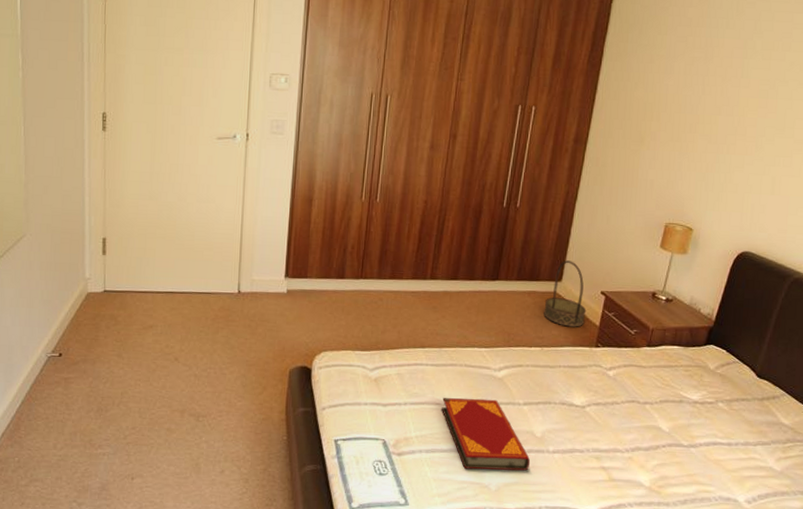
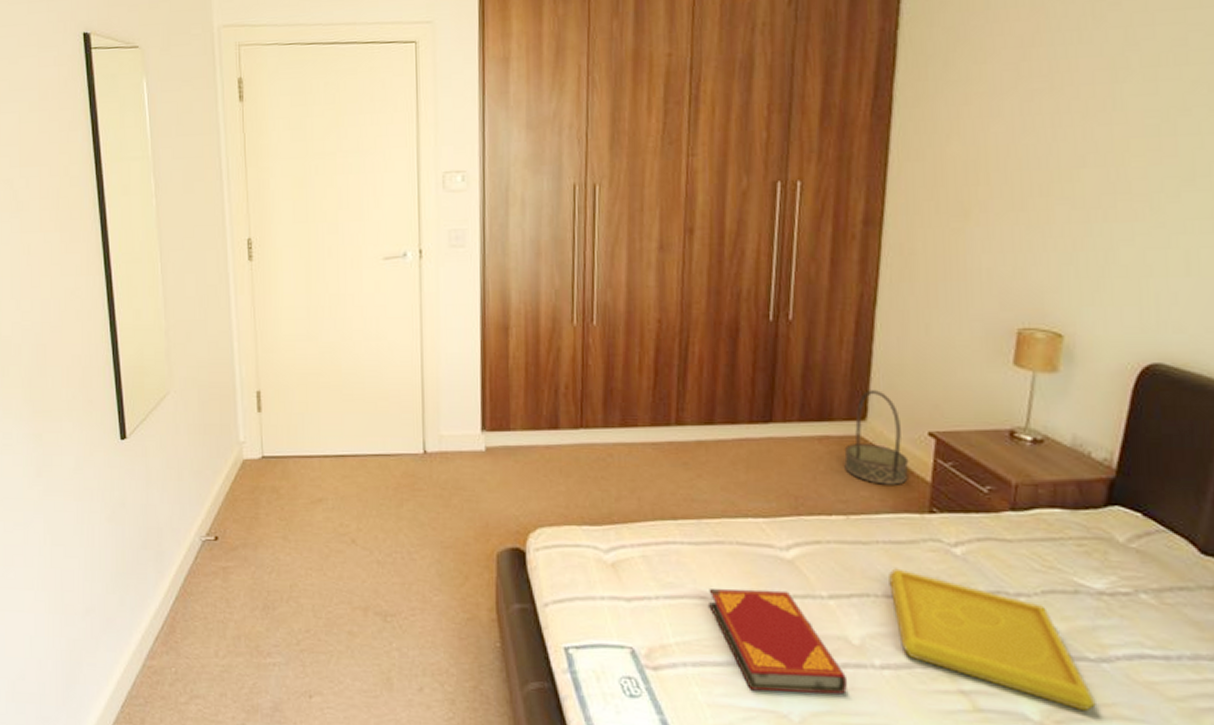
serving tray: none [564,384,684,480] -> present [889,568,1096,712]

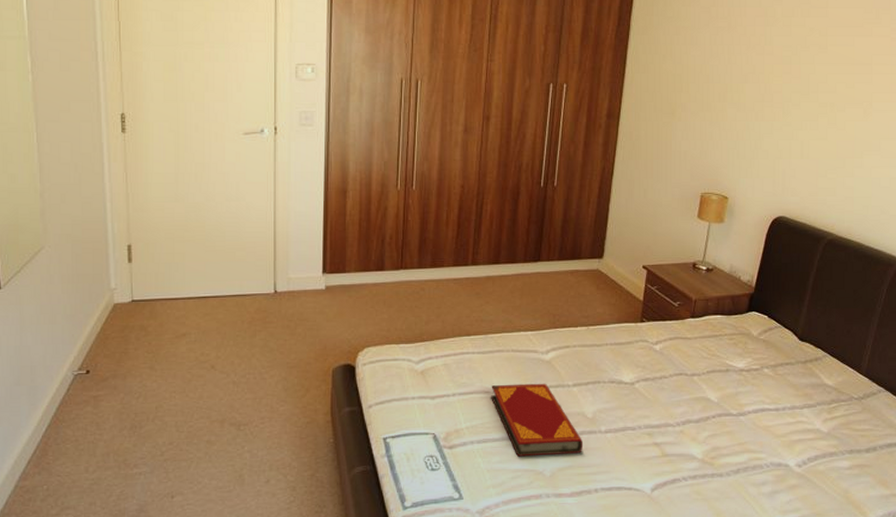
basket: present [844,390,909,485] -> none [587,237,630,304]
serving tray: present [889,568,1096,712] -> none [613,362,735,450]

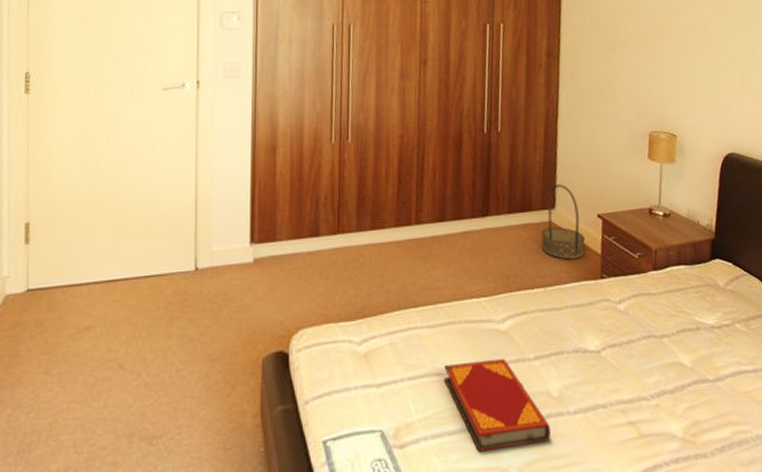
basket: none [587,237,630,304] -> present [541,184,586,260]

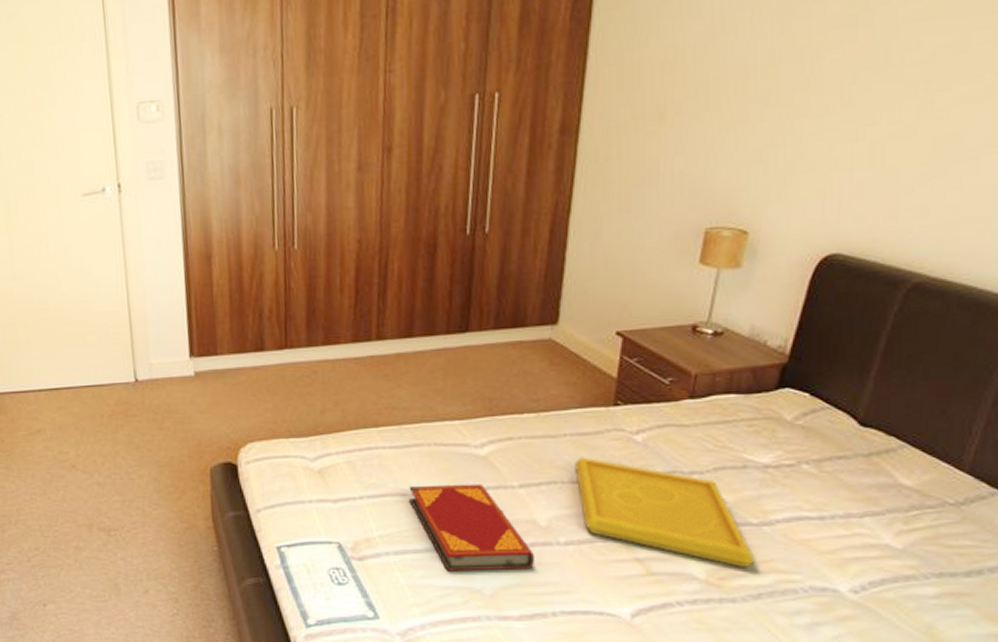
basket: present [541,184,586,260] -> none [536,295,597,383]
serving tray: none [576,327,716,423] -> present [575,457,756,569]

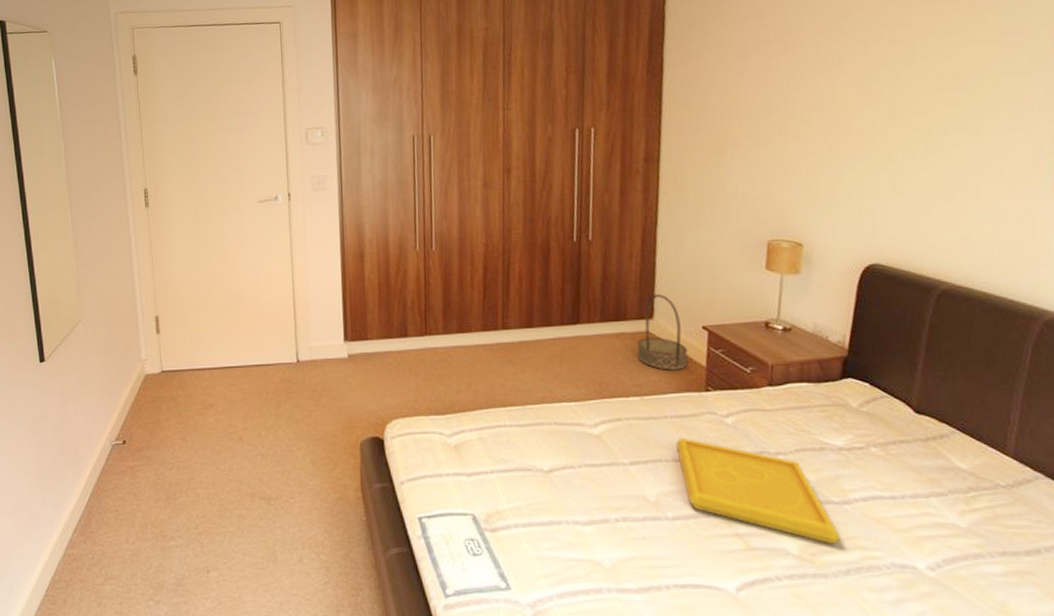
hardback book: present [409,483,536,572] -> none [533,460,648,544]
basket: none [536,295,597,383] -> present [637,294,688,370]

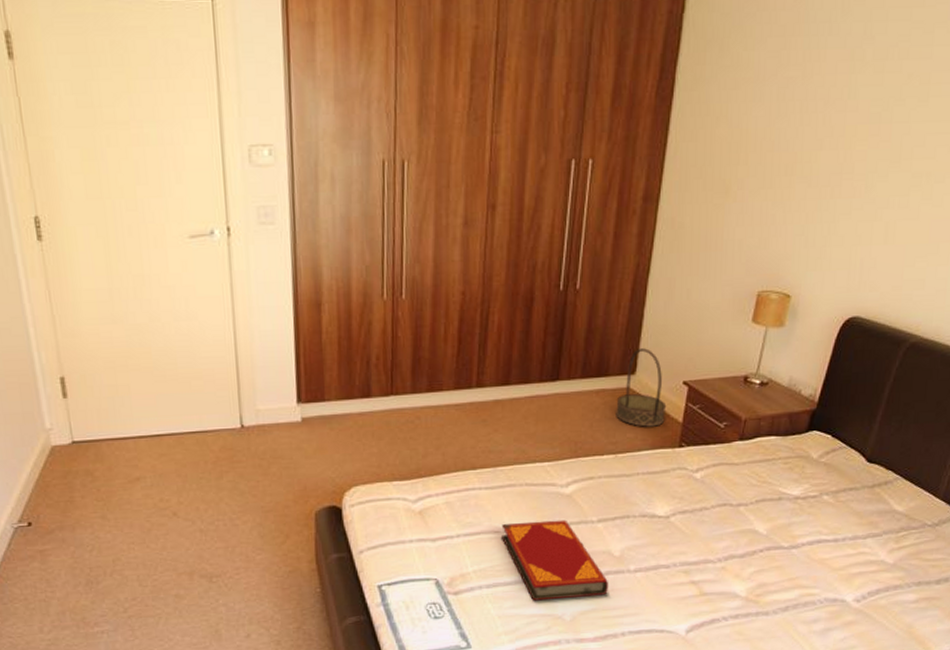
hardback book: none [533,460,648,544] -> present [502,519,609,601]
serving tray: present [676,437,841,545] -> none [645,493,785,586]

